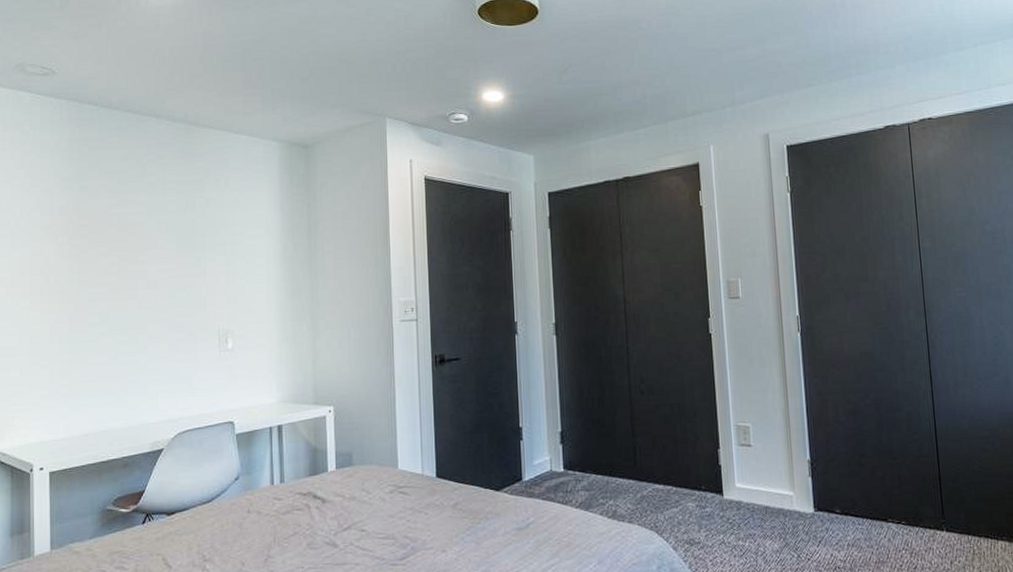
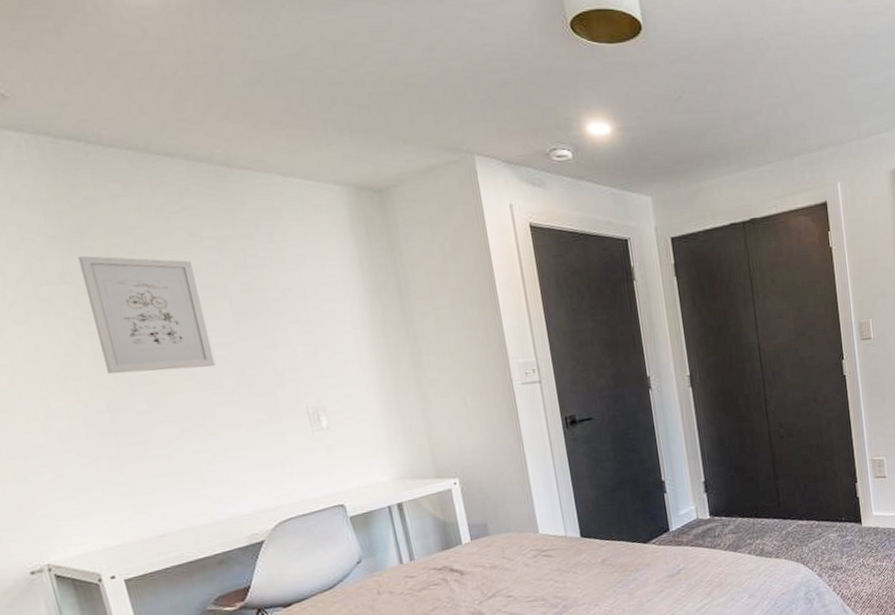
wall art: none [75,193,156,291] -> present [77,255,216,375]

